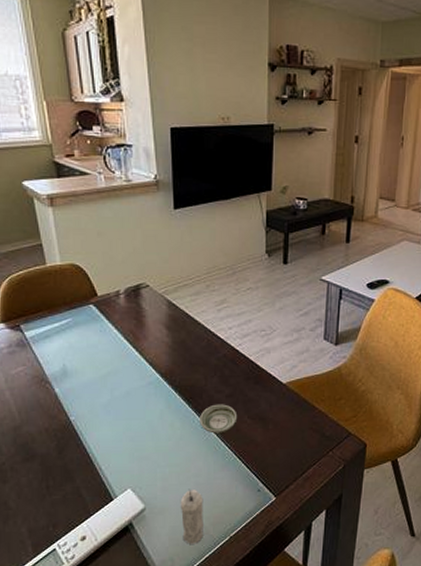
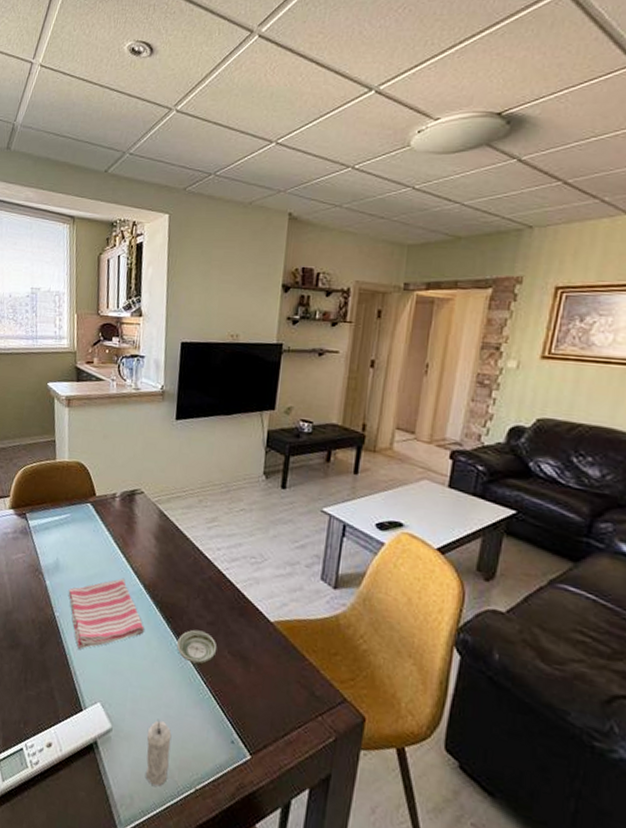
dish towel: none [81,371,166,446] -> present [68,578,144,649]

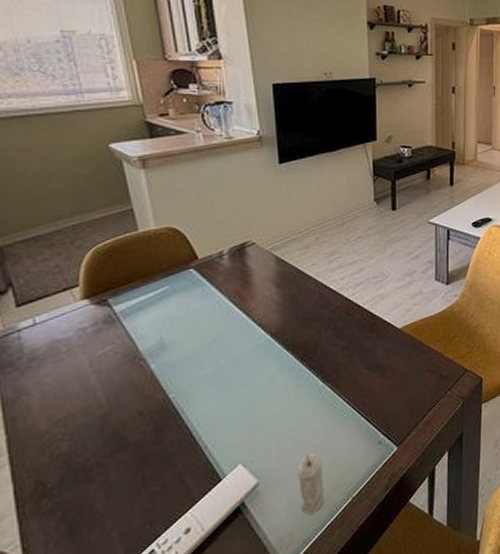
dish towel: present [68,578,144,649] -> none [182,334,278,422]
saucer: present [177,629,218,664] -> none [315,357,354,390]

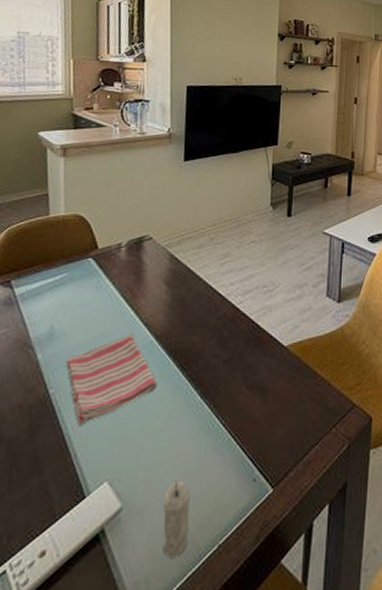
dish towel: none [182,334,278,422] -> present [66,333,157,425]

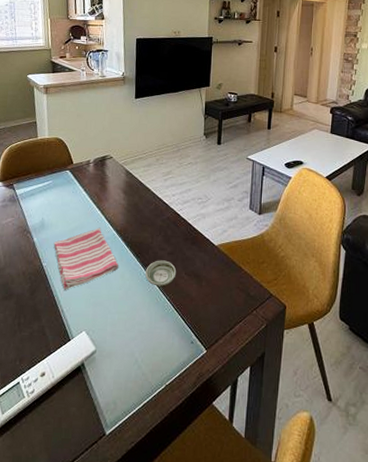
candle: present [162,480,191,558] -> none [124,335,145,389]
saucer: none [193,371,235,408] -> present [145,260,177,287]

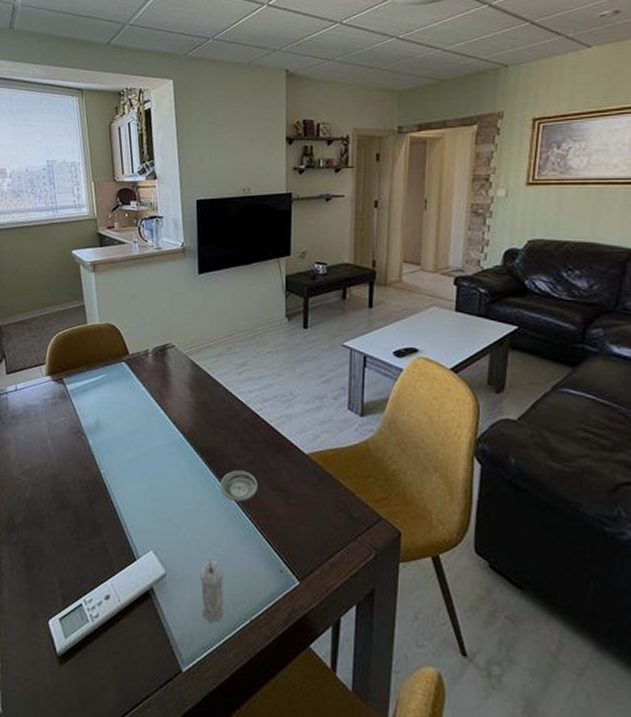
dish towel: present [53,227,118,290] -> none [111,429,188,502]
candle: none [124,335,145,389] -> present [200,558,224,622]

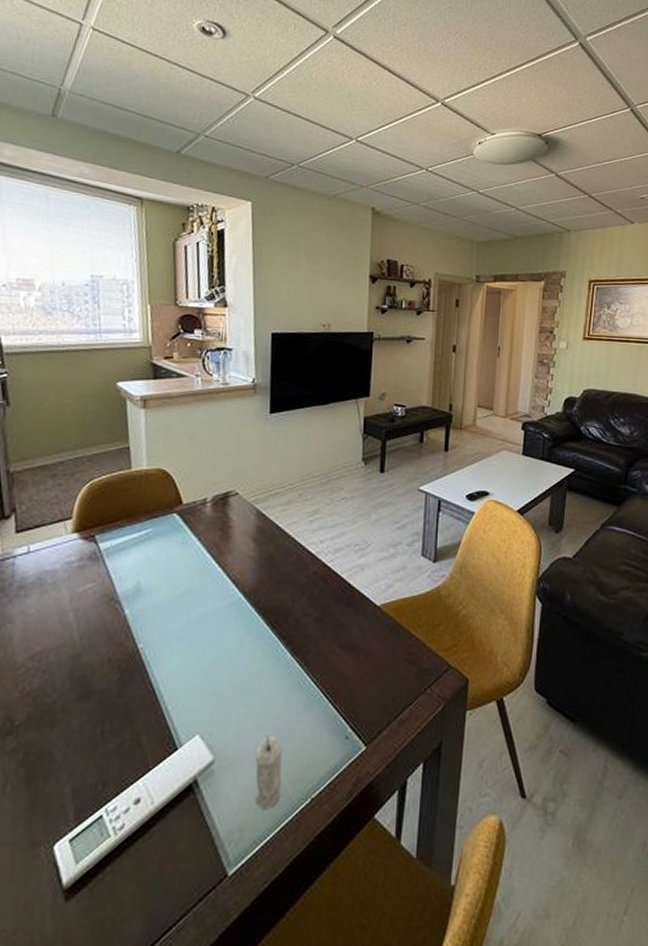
saucer: present [220,470,258,502] -> none [283,630,326,666]

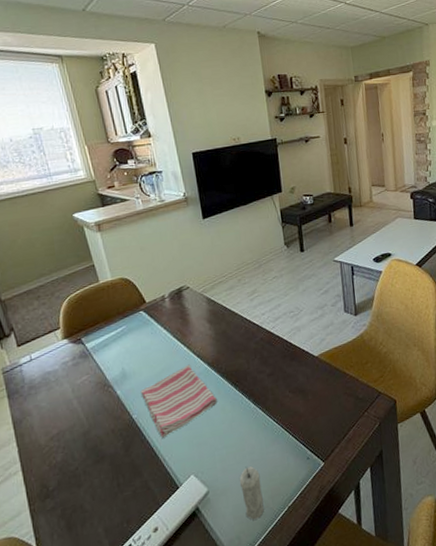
dish towel: none [153,590,246,680] -> present [140,364,217,438]

